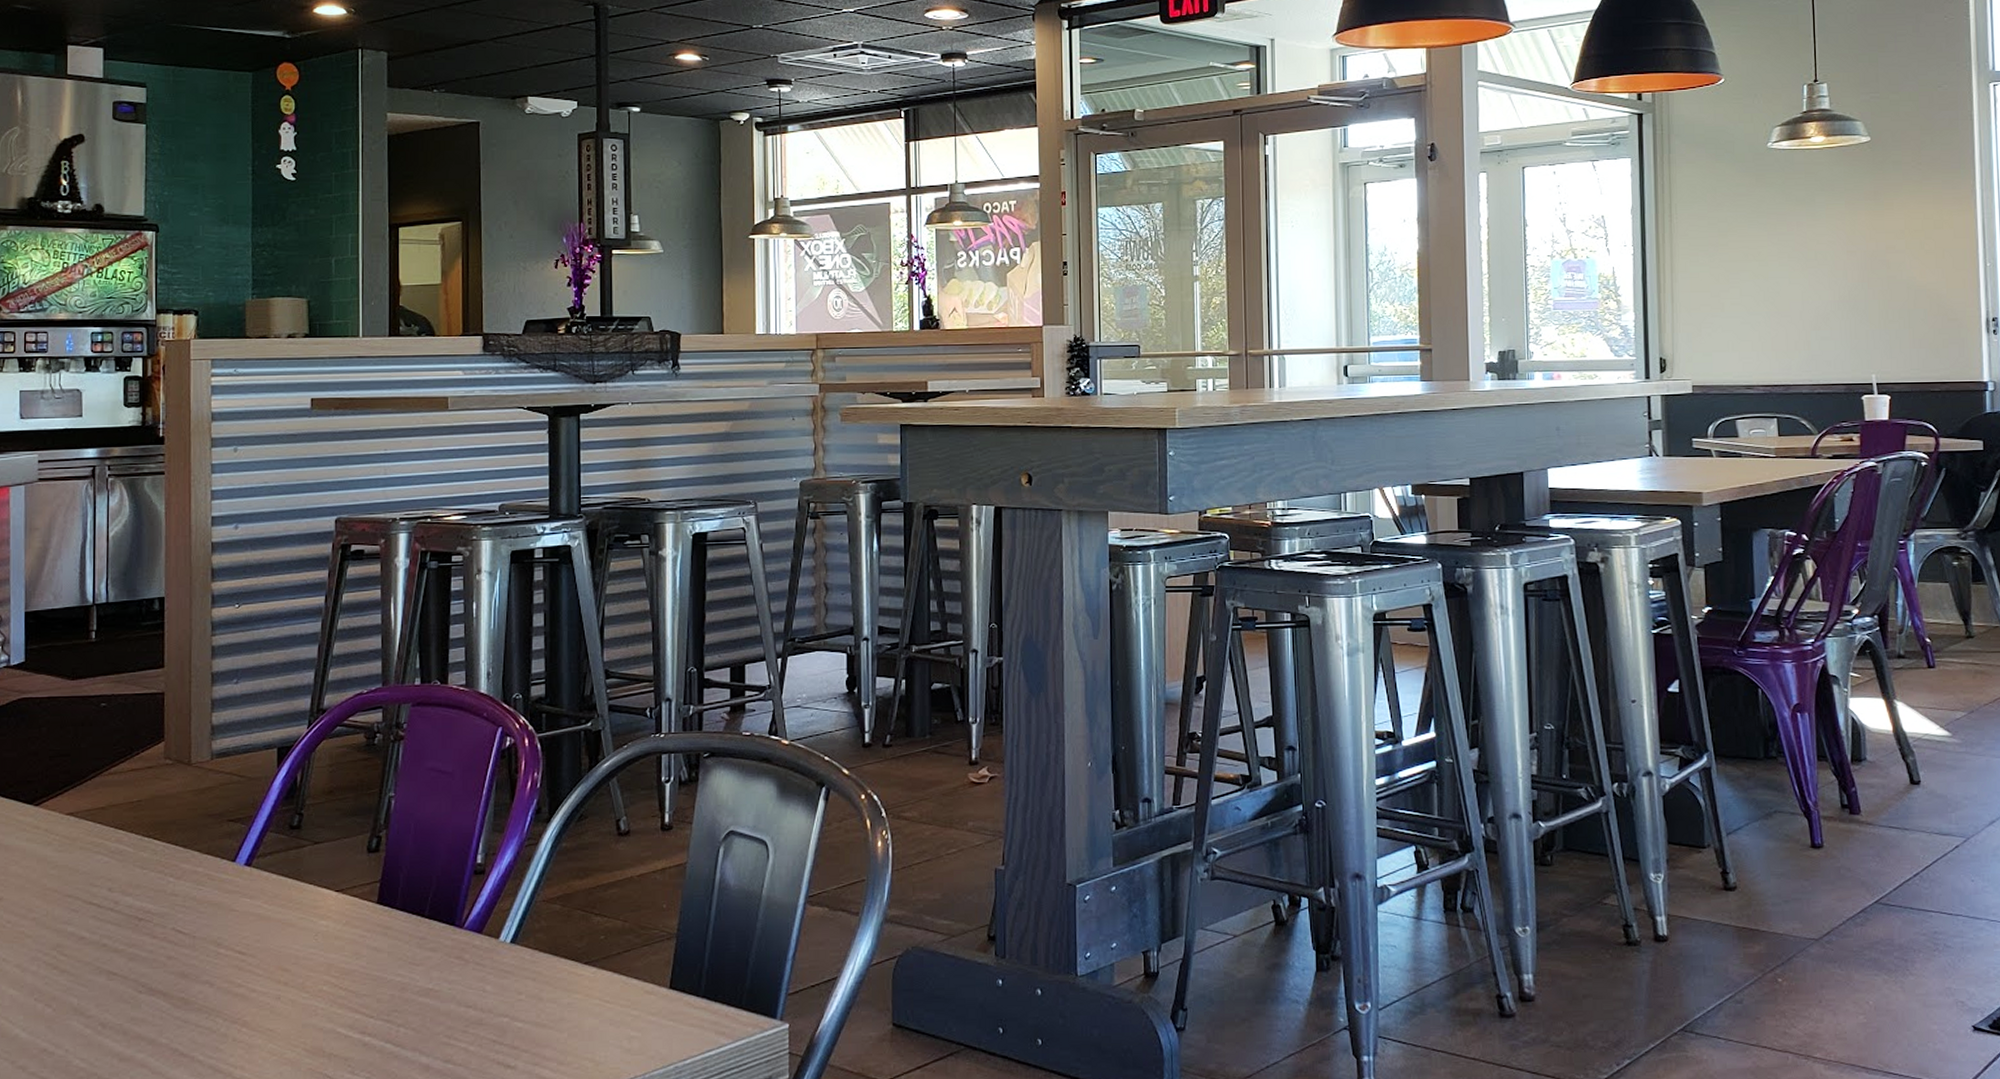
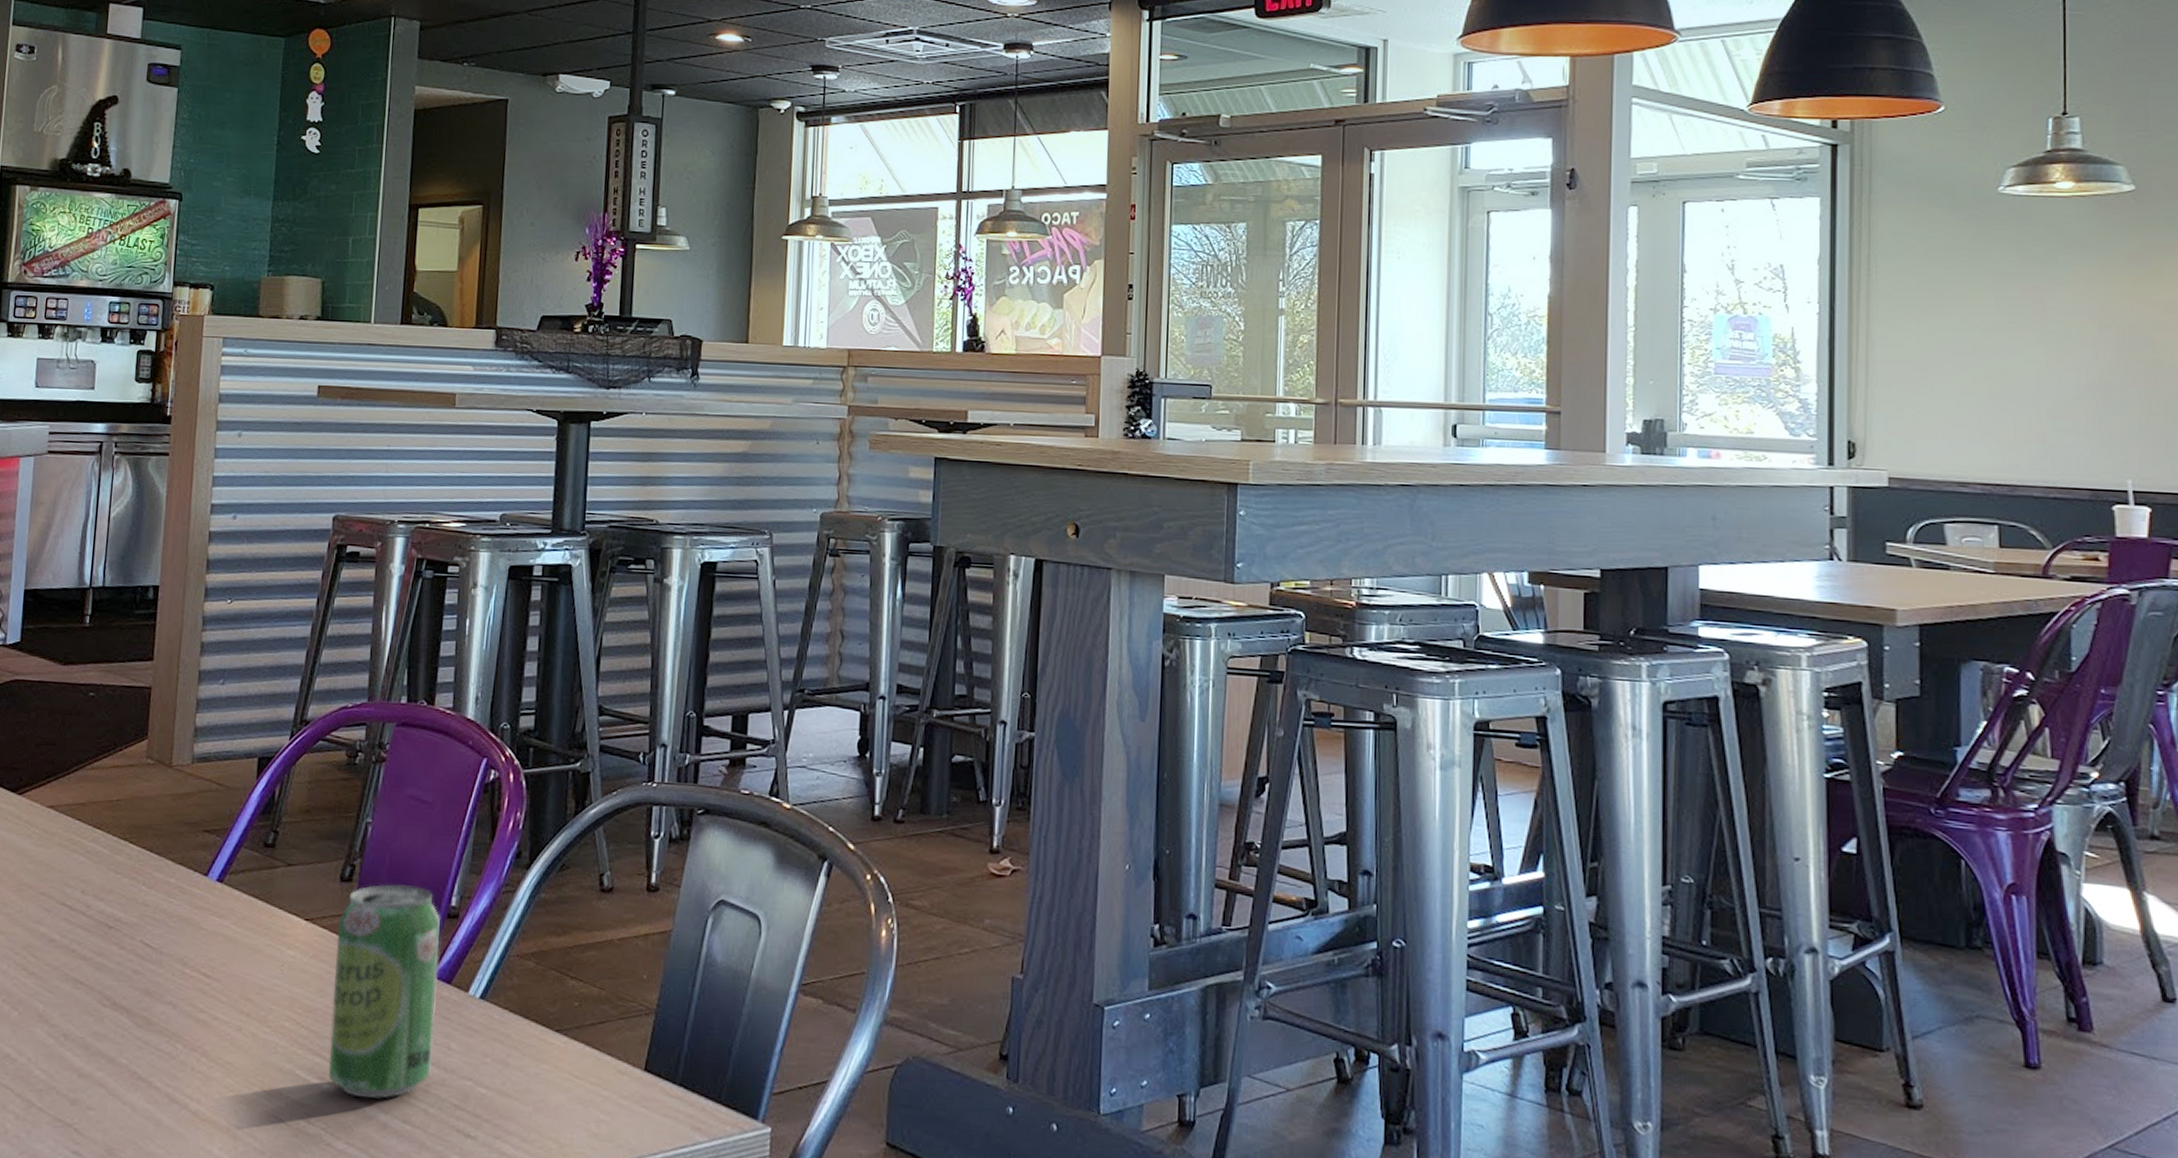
beverage can: none [368,849,470,1046] -> present [328,883,440,1099]

